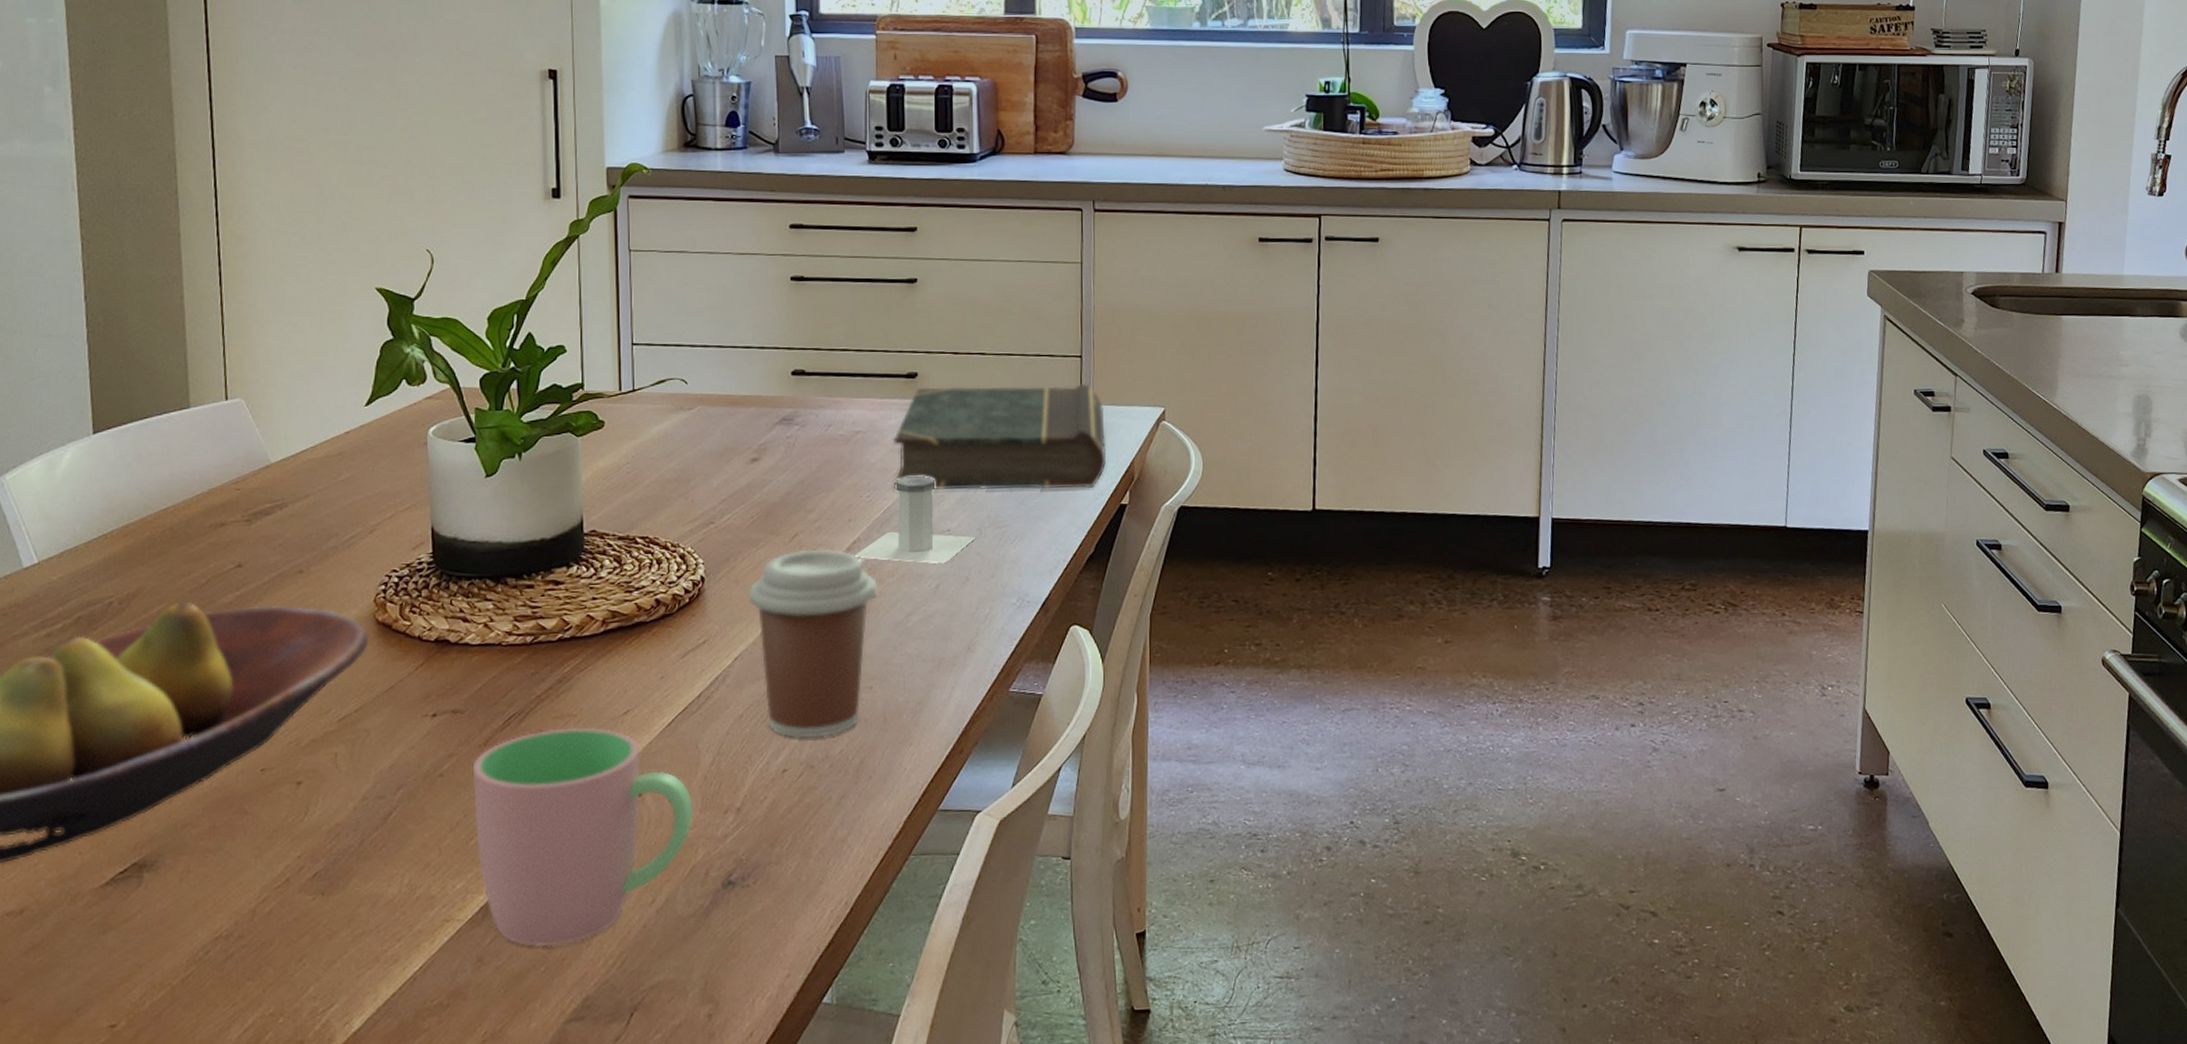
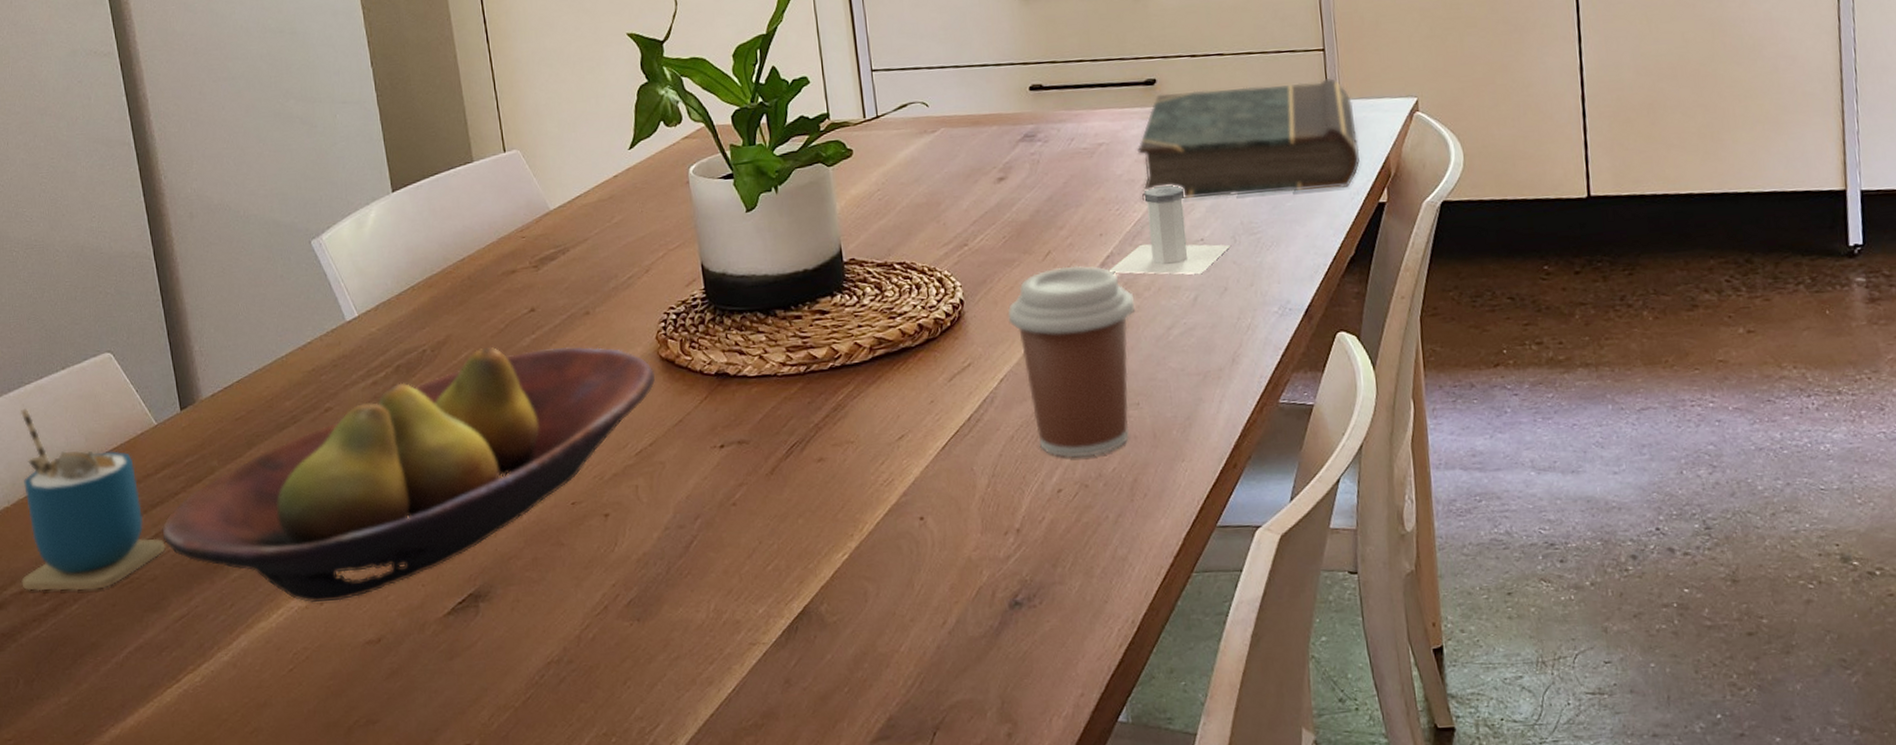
cup: present [472,727,692,947] -> none [763,453,975,669]

